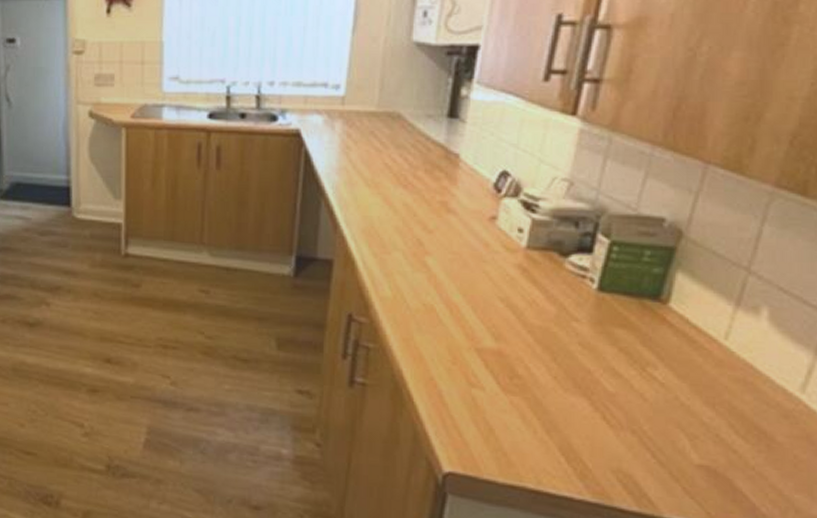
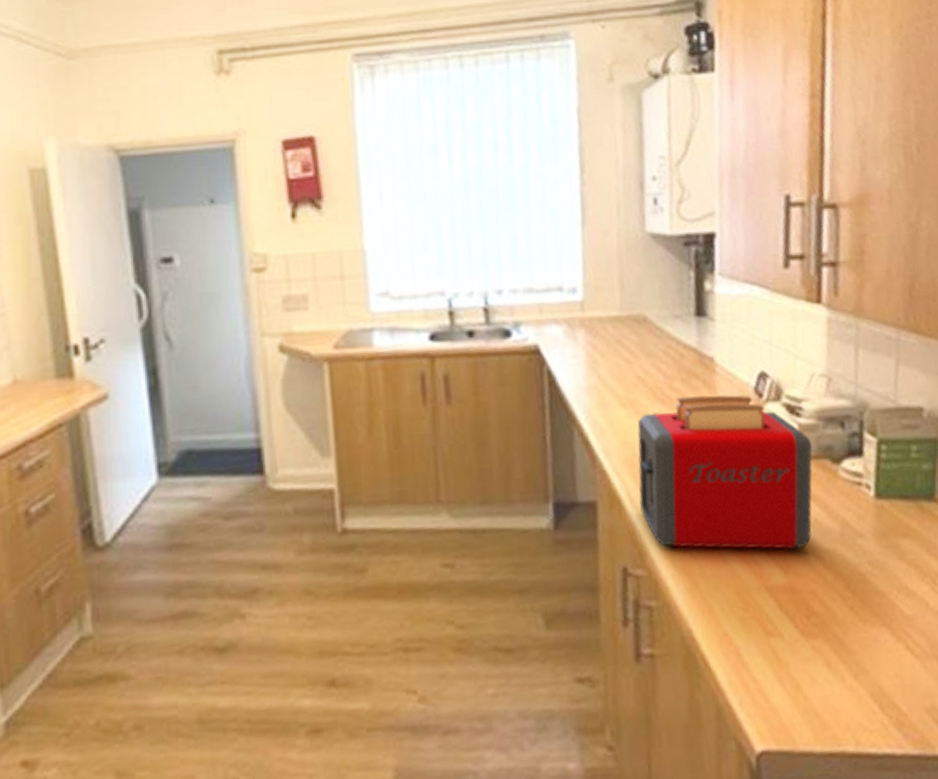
toaster: none [371,184,543,322] -> present [637,394,813,550]

